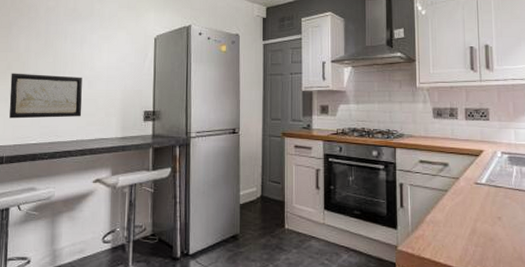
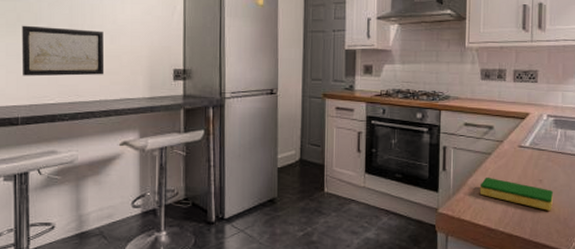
dish sponge: none [438,214,514,249] -> present [479,177,553,211]

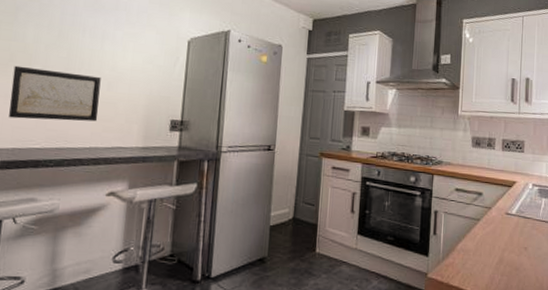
dish sponge: present [479,177,553,211] -> none [468,242,537,279]

